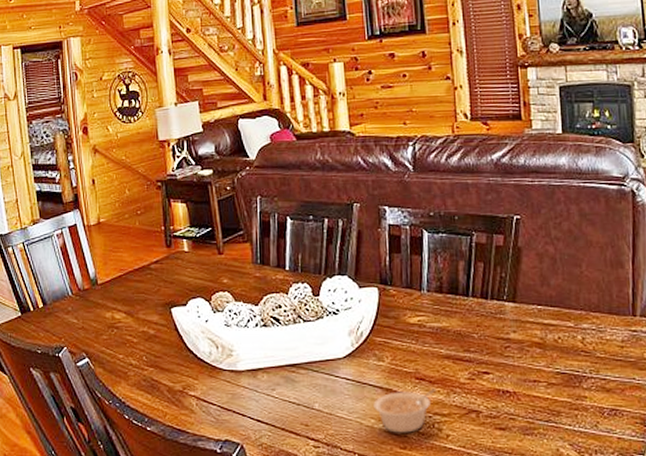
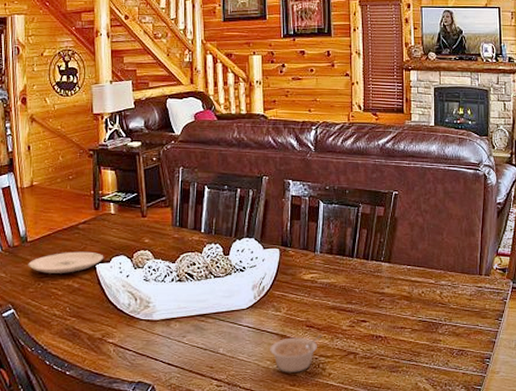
plate: none [100,294,180,319] -> present [28,251,104,273]

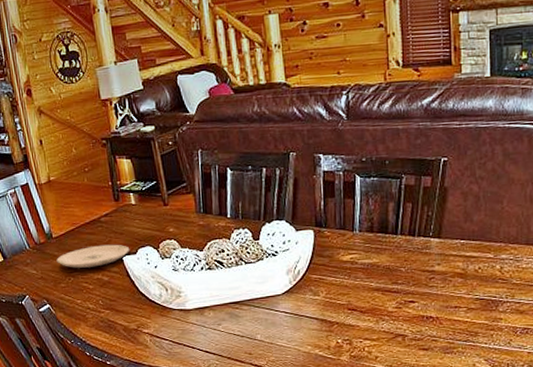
legume: present [270,335,323,372] -> none [310,317,367,357]

